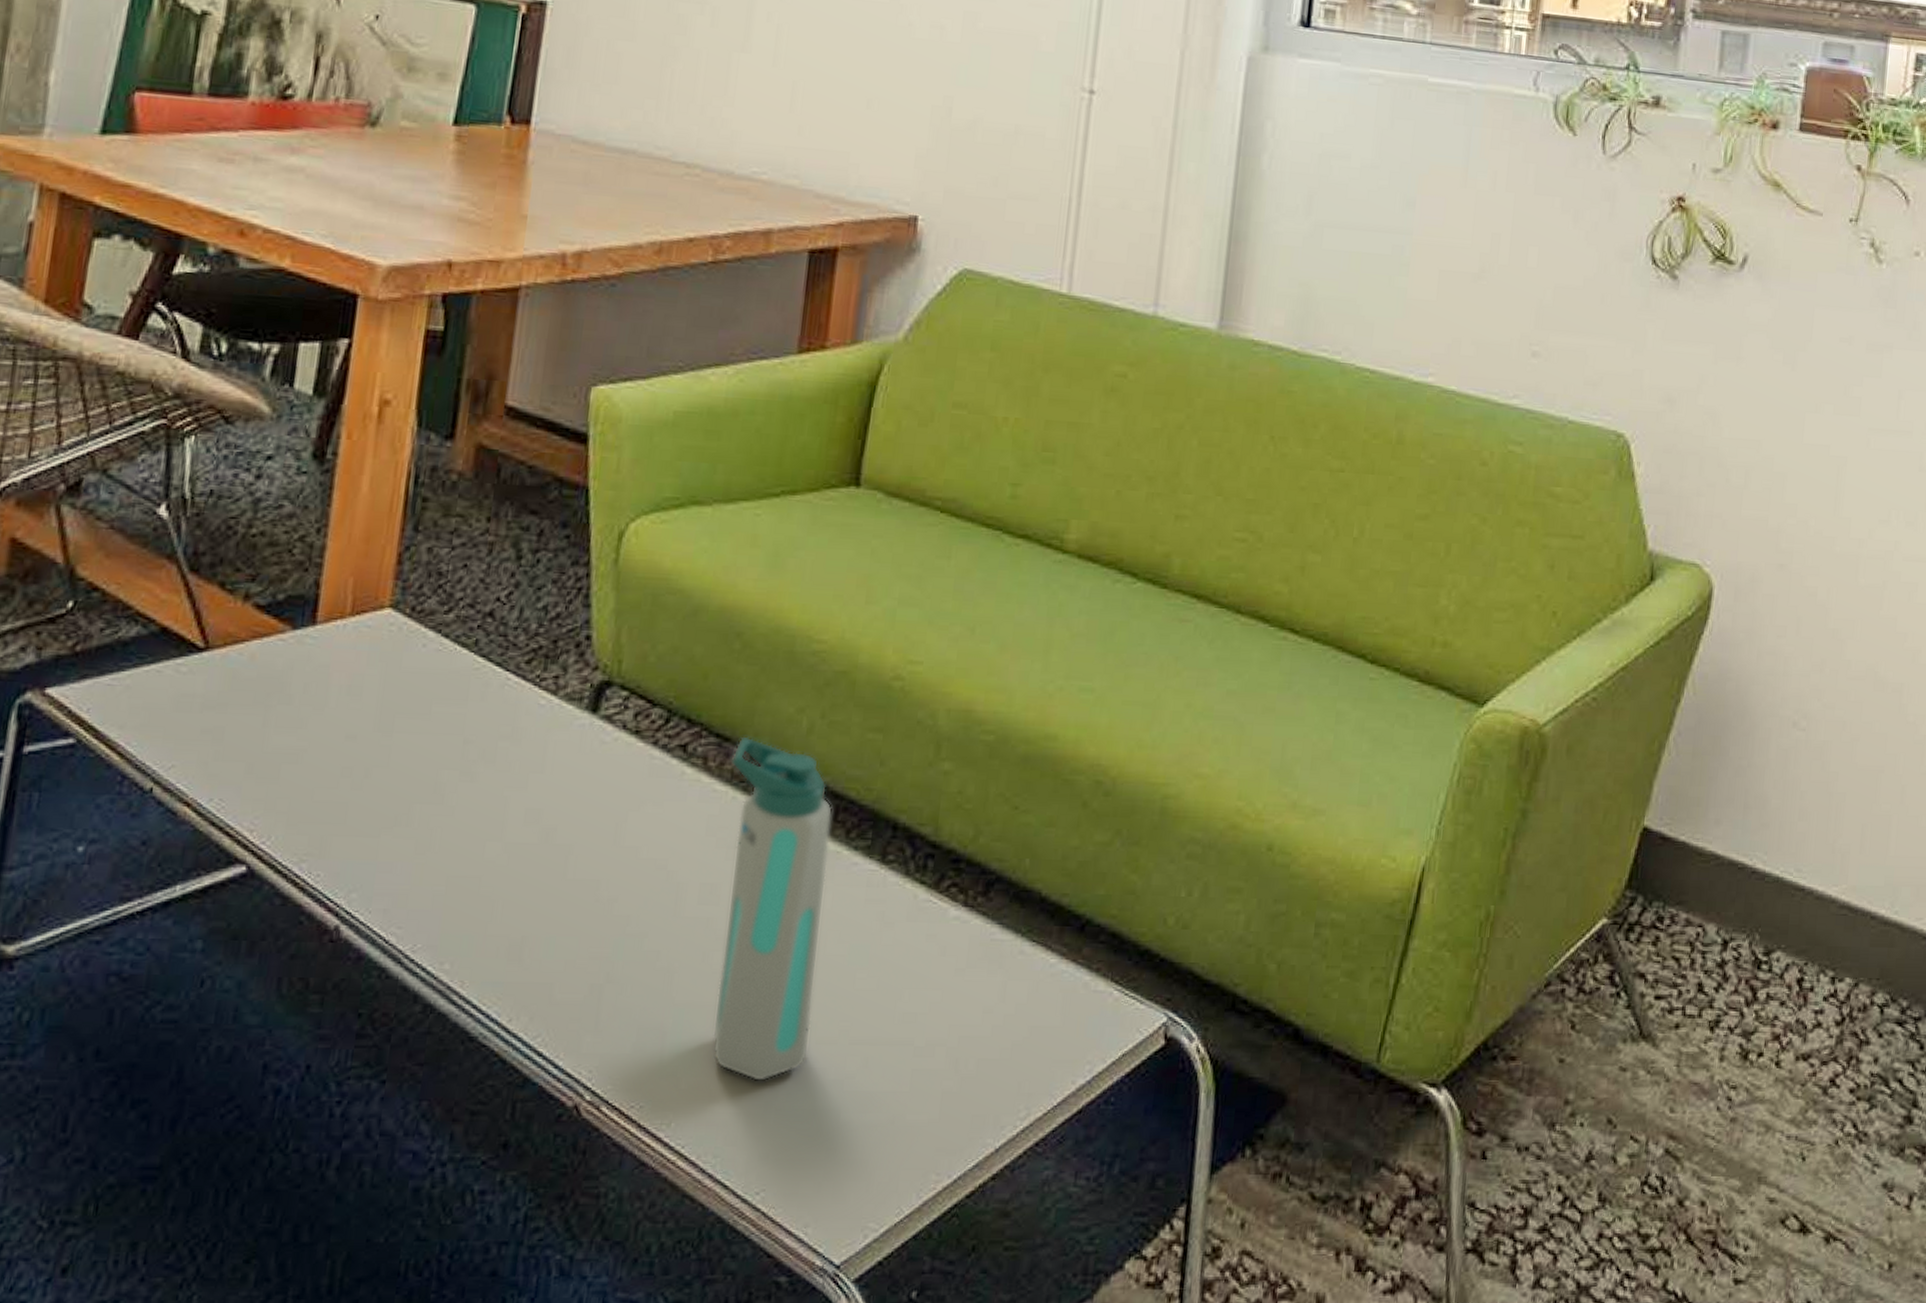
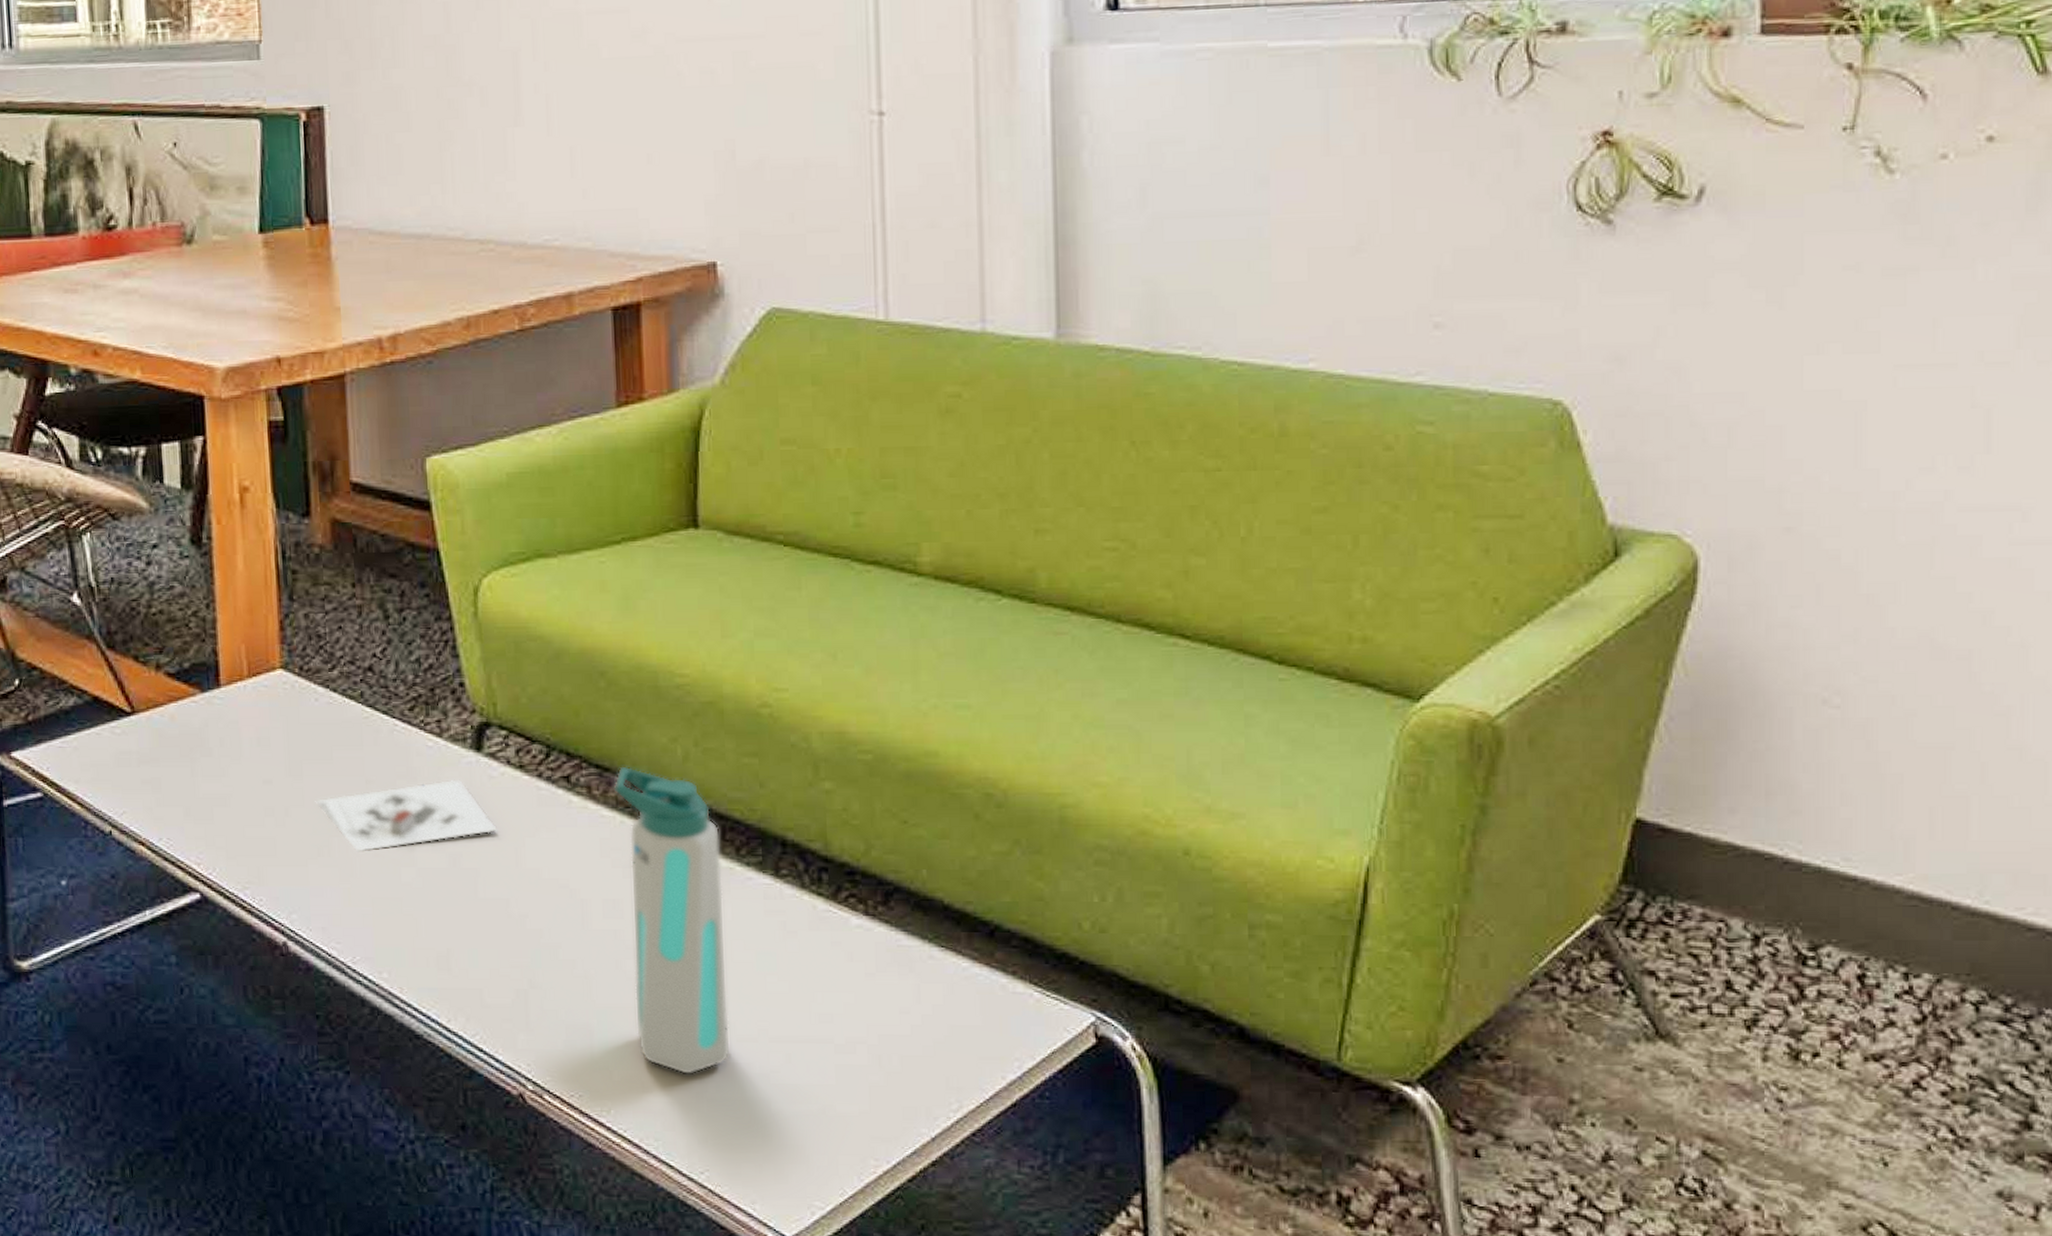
architectural model: none [402,742,601,824] -> present [315,778,498,854]

